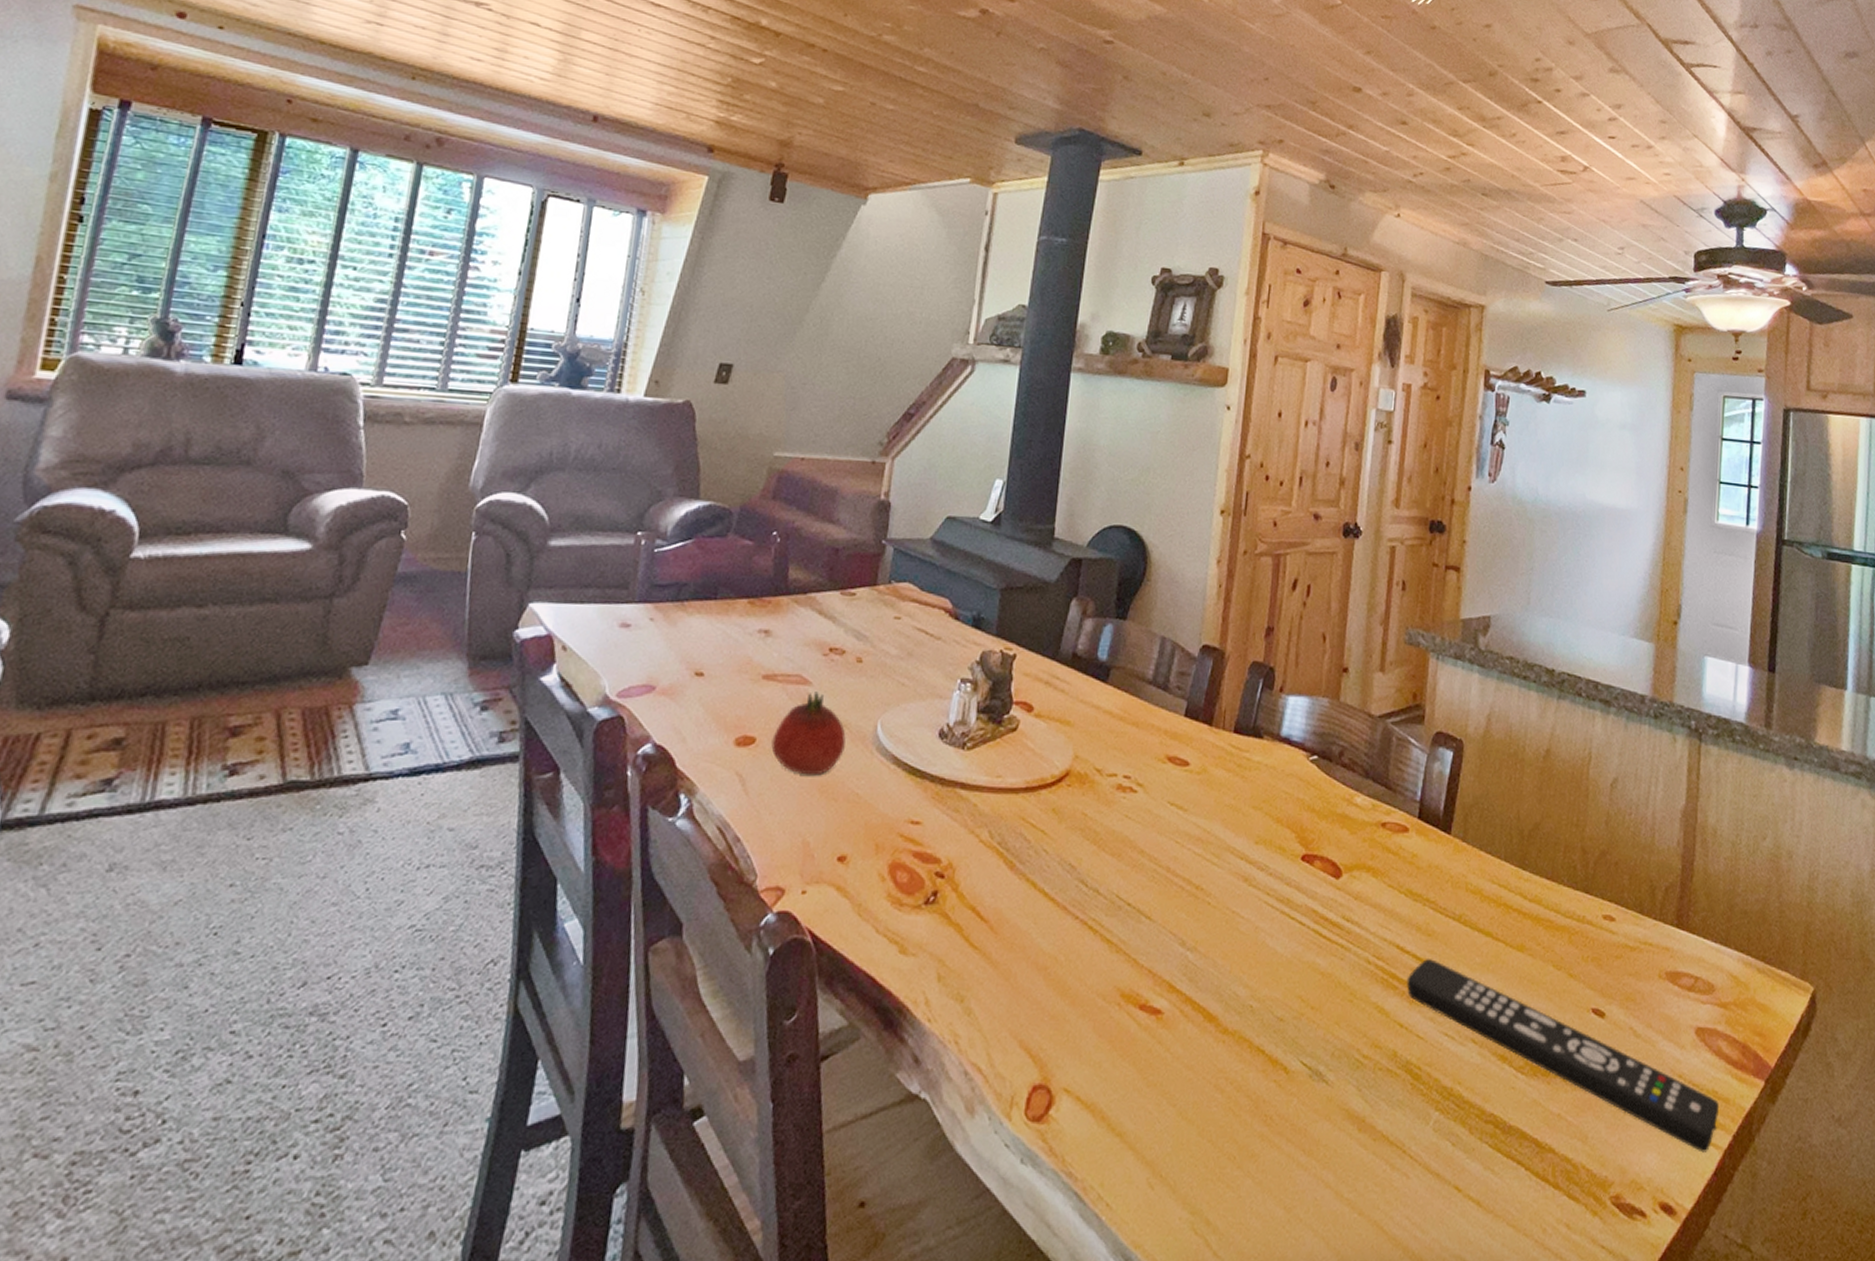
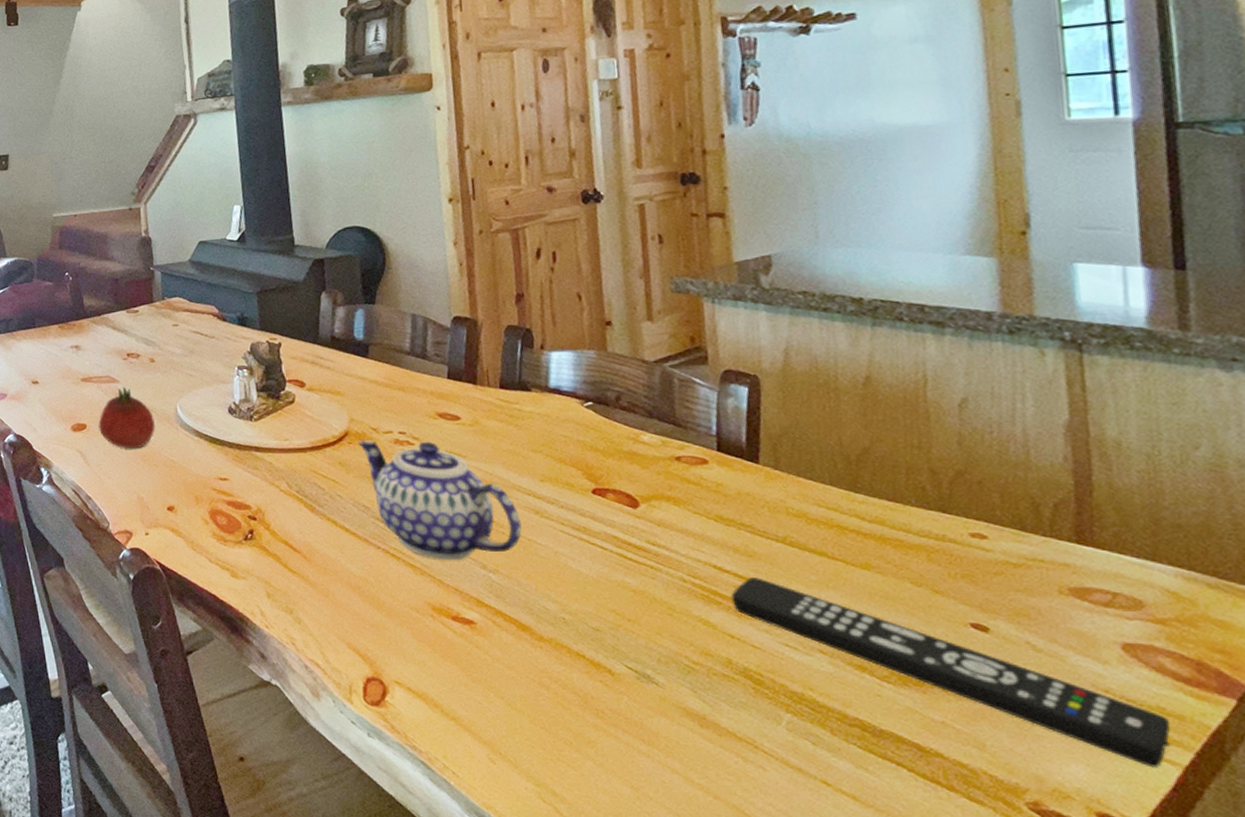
teapot: none [1078,782,1229,936] -> present [358,439,522,561]

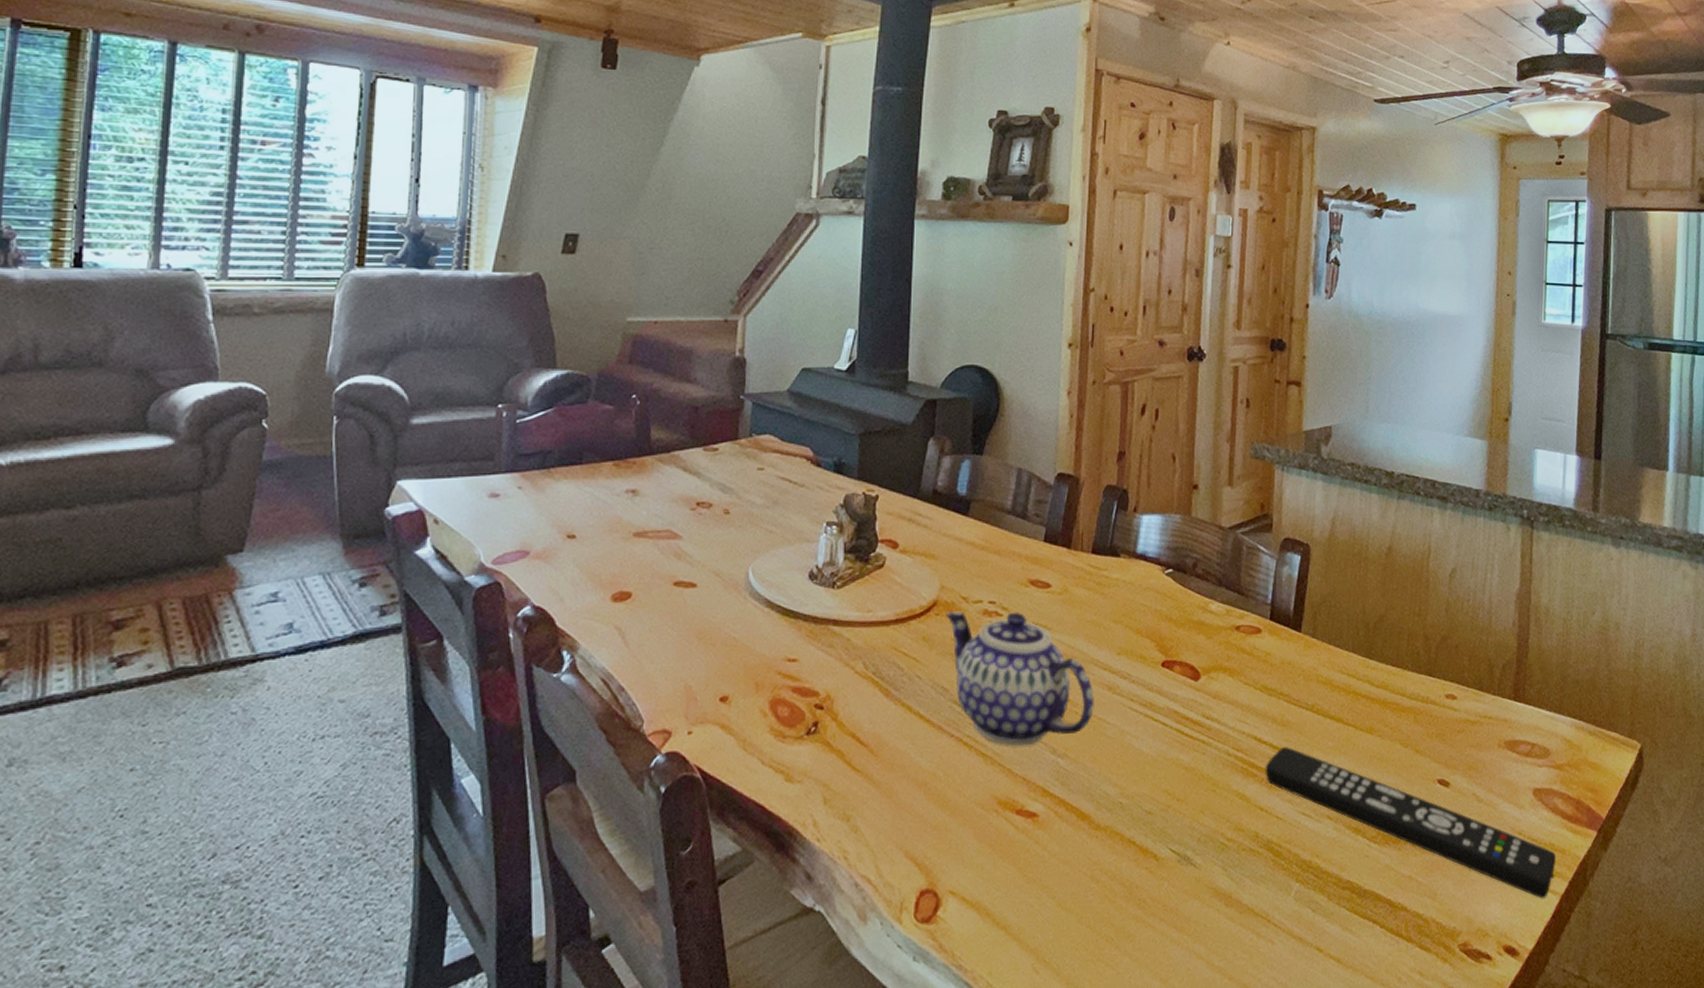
fruit: present [98,387,155,449] -> none [647,545,719,624]

